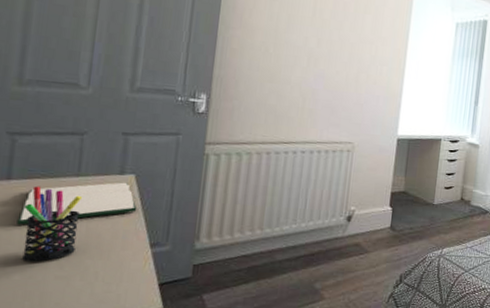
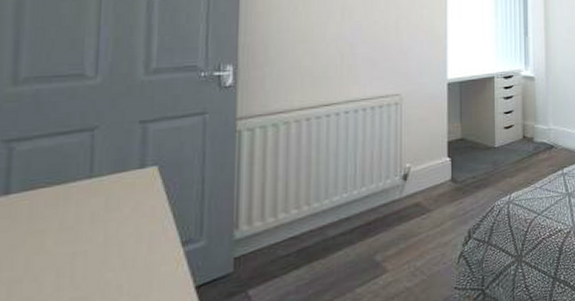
hardback book: present [17,182,137,225] -> none [19,176,163,246]
pen holder: present [22,186,83,262] -> none [27,196,98,288]

